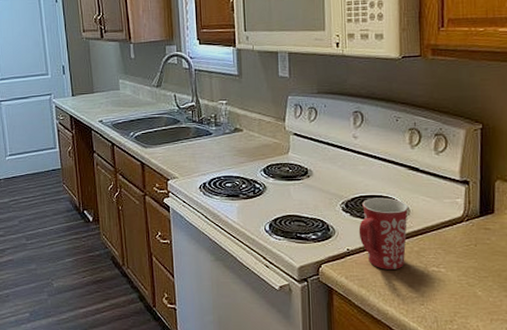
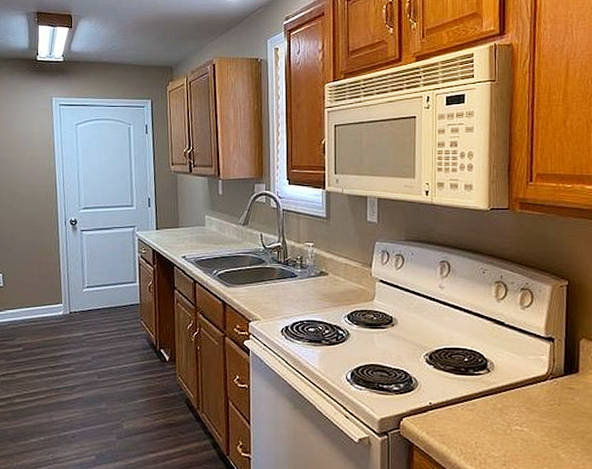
mug: present [358,197,409,269] -> none [442,350,494,426]

